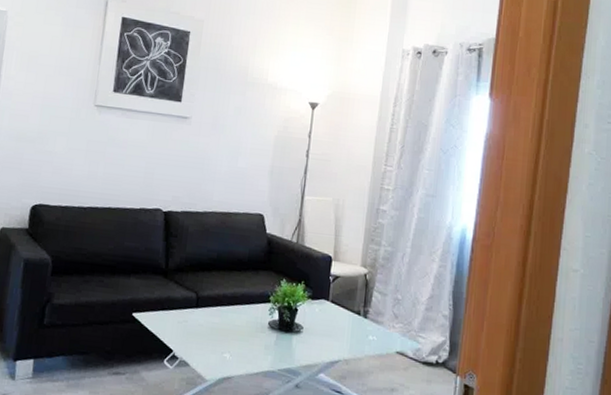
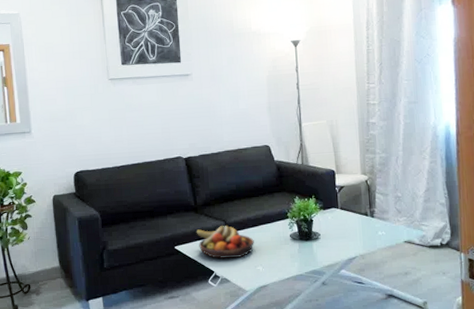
fruit bowl: none [160,297,226,339] -> present [196,225,254,259]

